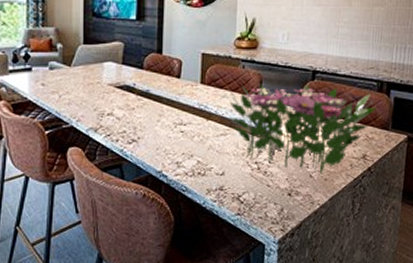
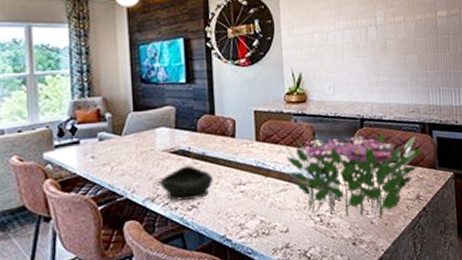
bowl: none [103,101,155,134] -> present [159,165,213,201]

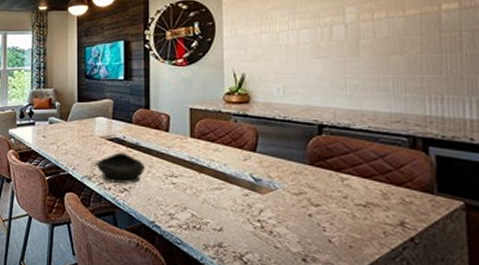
flower arrangement: present [284,132,422,220] -> none [221,137,410,240]

